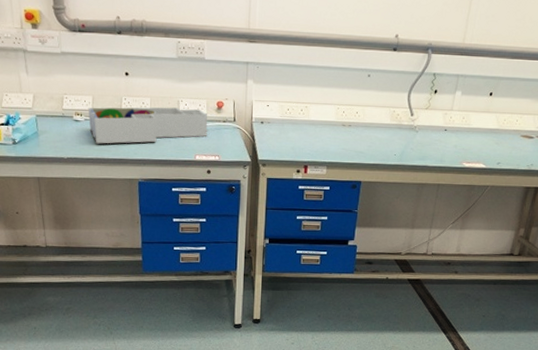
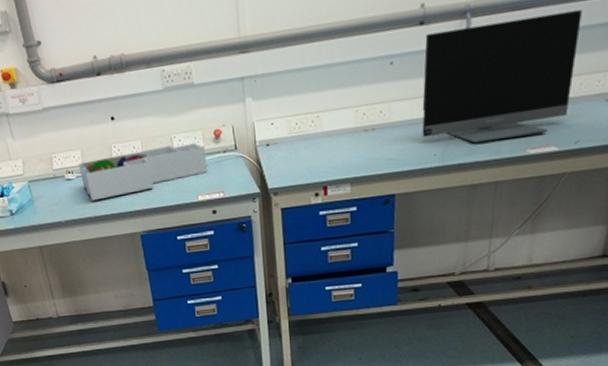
monitor: none [387,59,510,153] -> present [422,9,583,144]

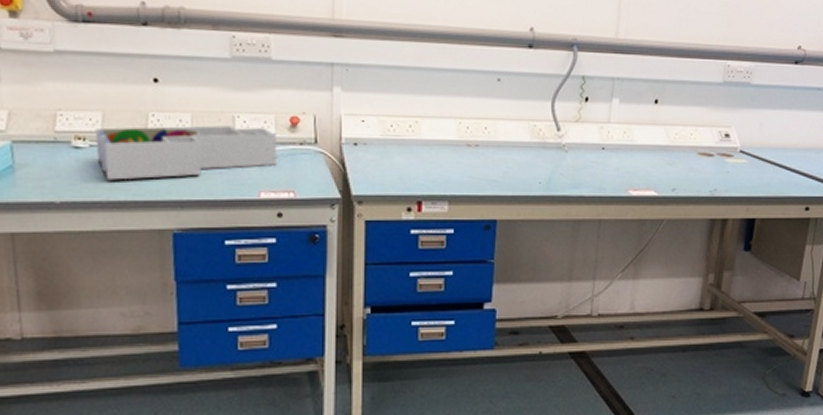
monitor: present [422,9,583,144] -> none [527,58,676,177]

